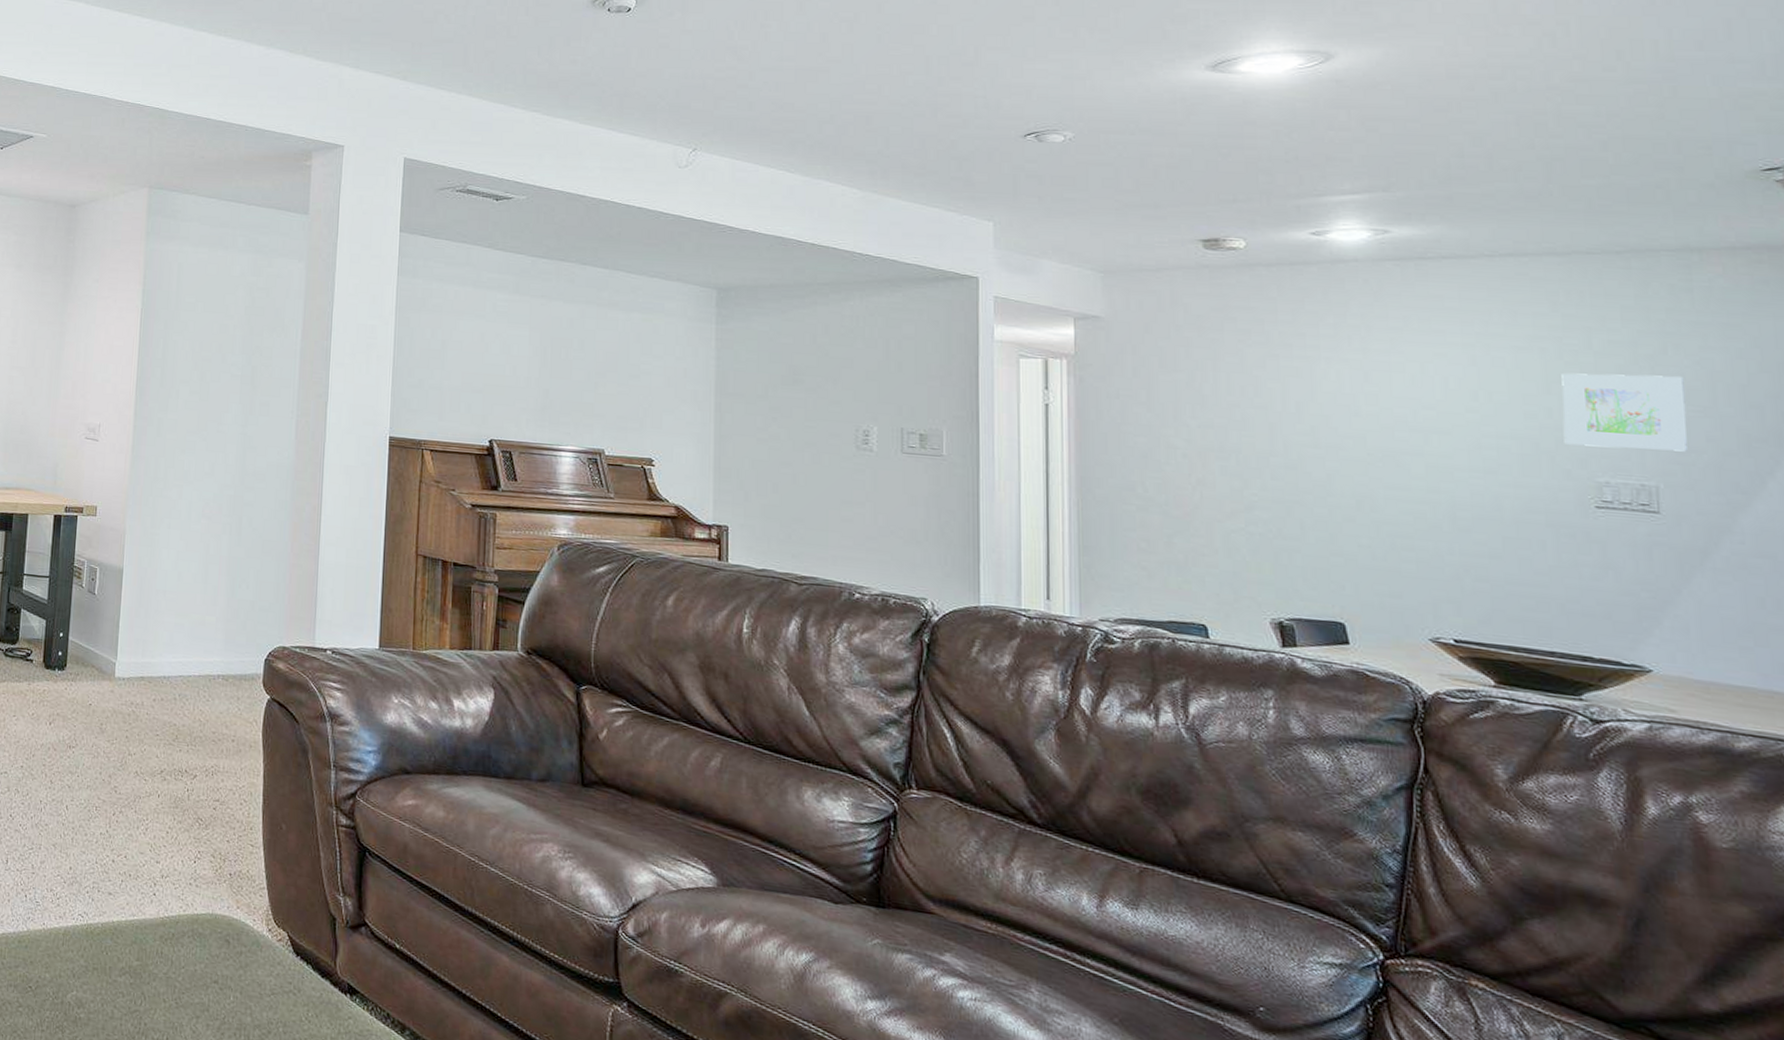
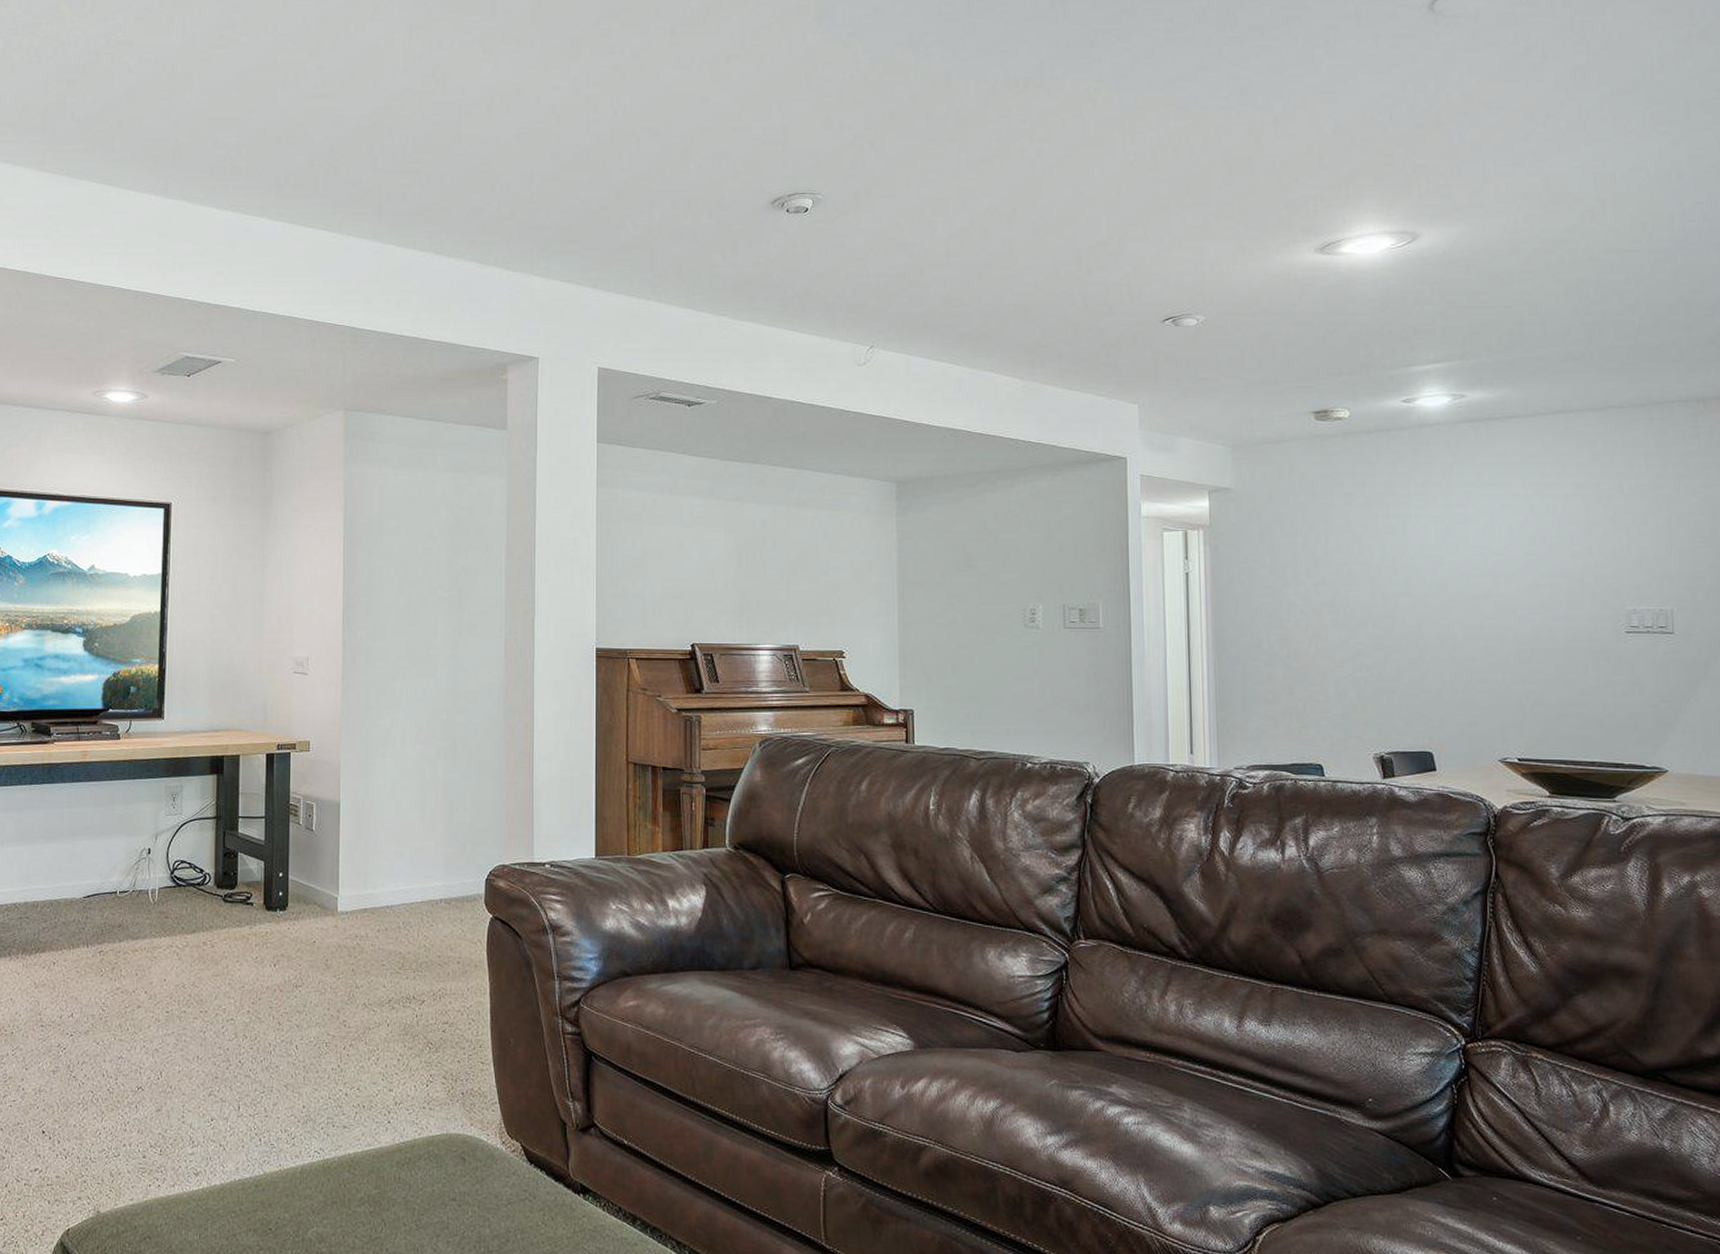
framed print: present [1561,373,1689,452] -> none [1600,513,1695,579]

